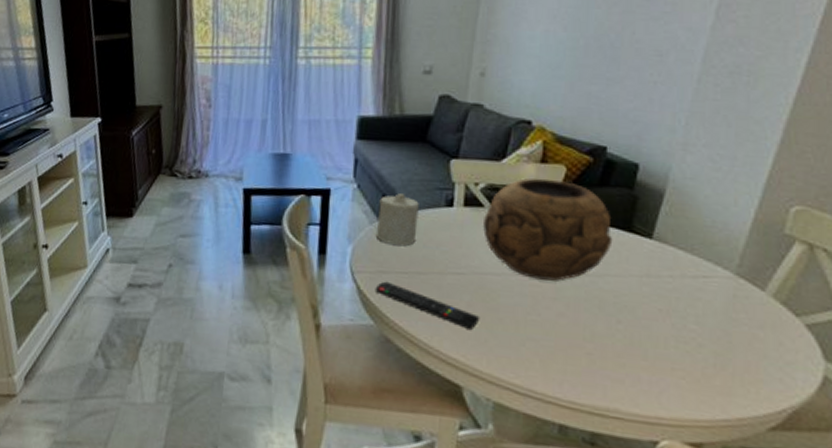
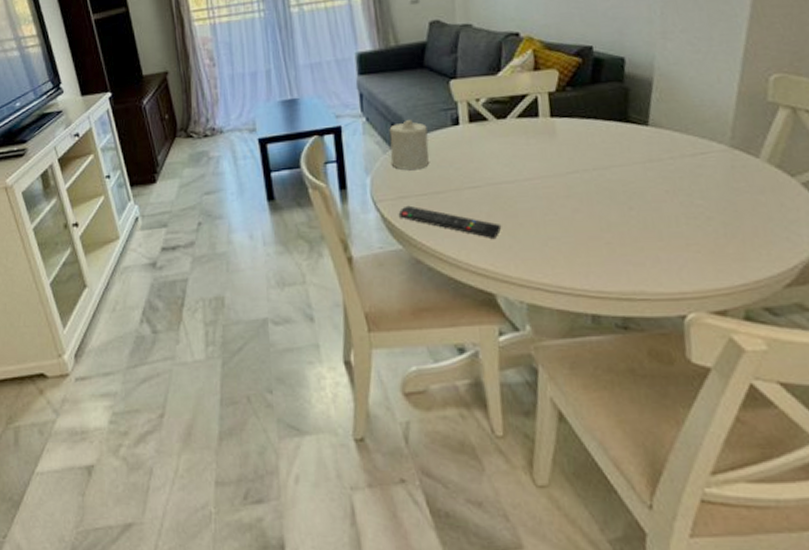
decorative bowl: present [482,178,613,281] -> none [489,84,613,181]

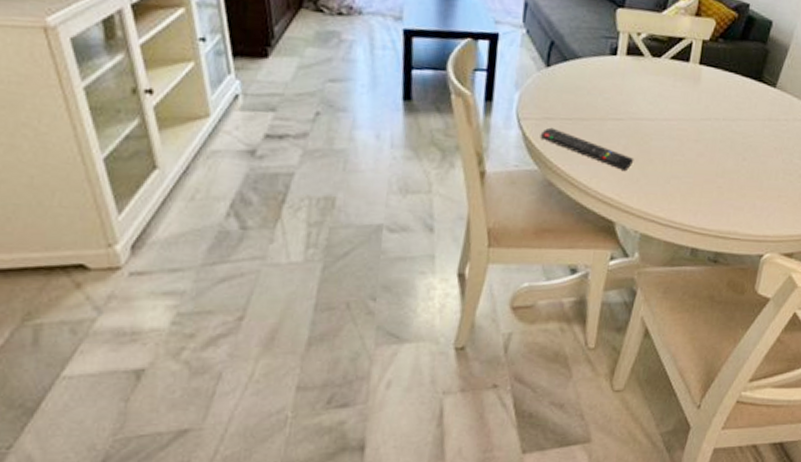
candle: present [389,120,429,170] -> none [542,40,586,93]

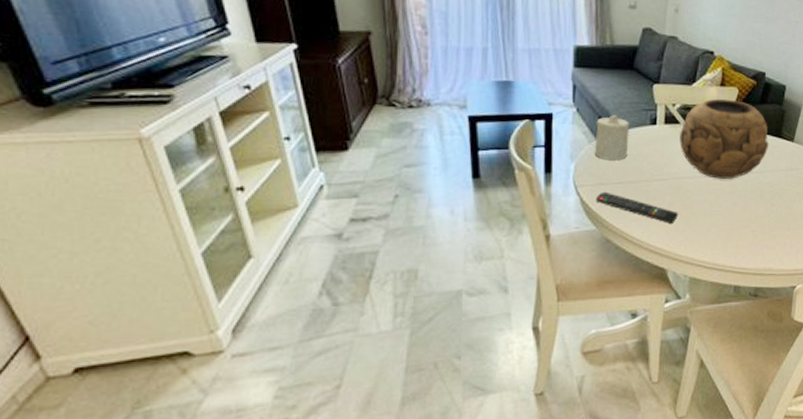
candle: none [542,40,586,93] -> present [594,115,629,160]
decorative bowl: none [641,30,747,125] -> present [678,98,769,179]

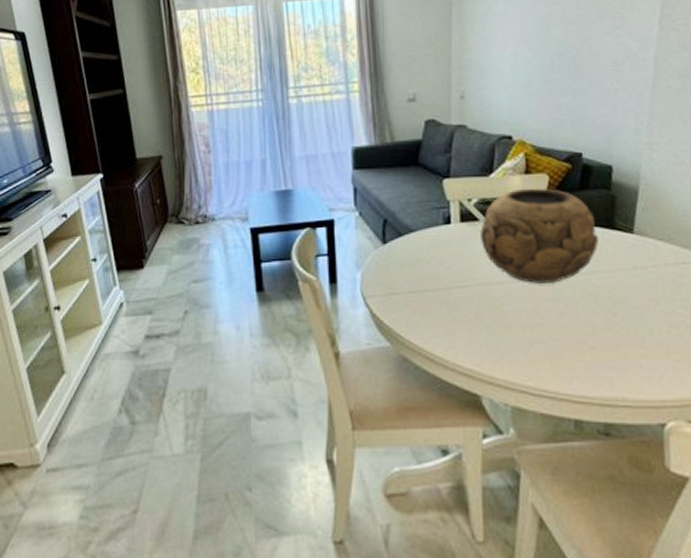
candle: present [594,115,629,160] -> none [381,217,420,266]
remote control: present [595,191,679,223] -> none [387,302,489,339]

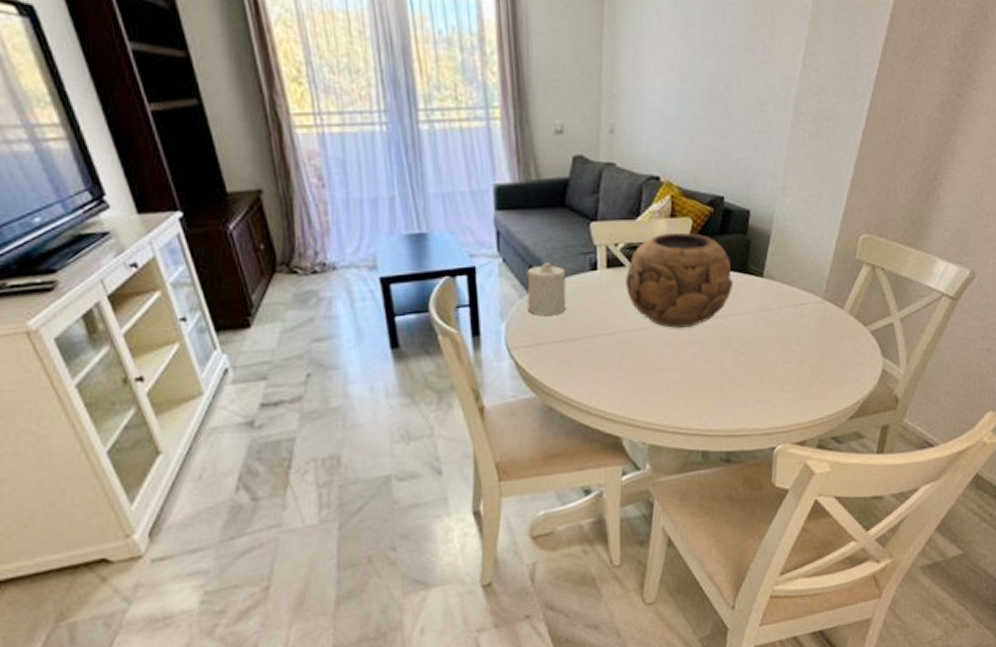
candle: none [381,217,420,266] -> present [526,263,567,315]

